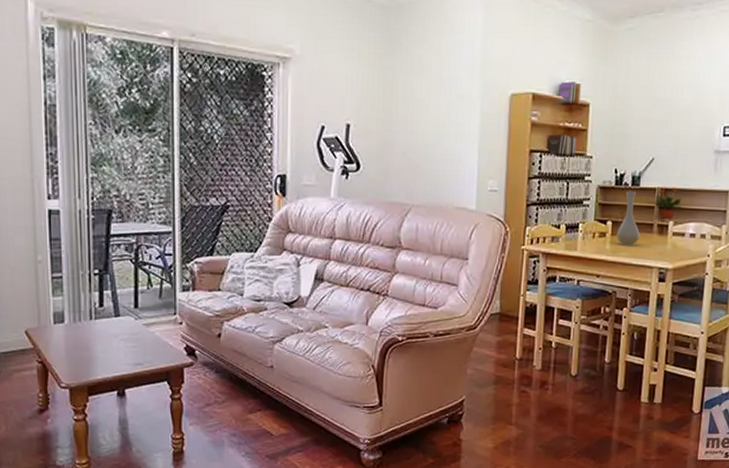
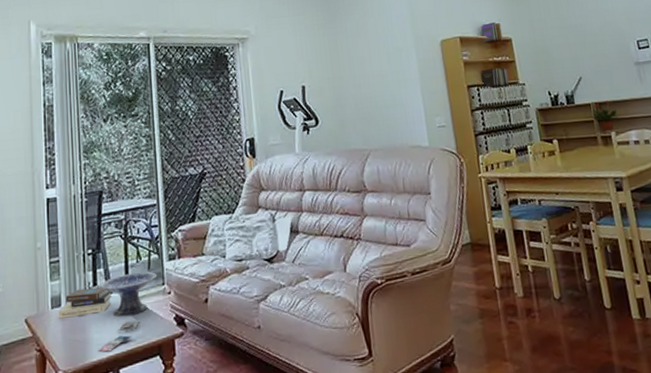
books: none [61,308,119,335] -> present [58,287,111,319]
magazine: none [104,344,150,372] -> present [99,319,142,352]
decorative bowl: none [105,299,169,341] -> present [98,271,157,317]
vase: present [616,191,640,247] -> none [563,109,587,162]

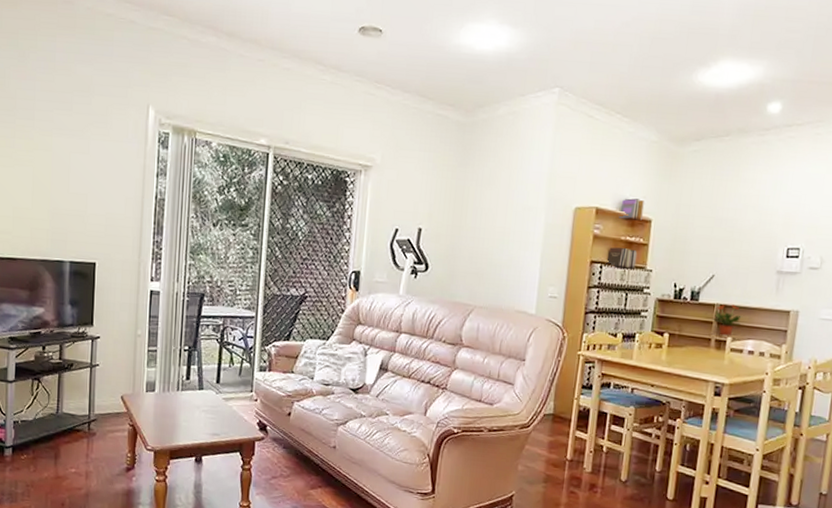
books: present [58,287,111,319] -> none [152,379,202,405]
decorative bowl: present [98,271,157,317] -> none [191,375,247,413]
magazine: present [99,319,142,352] -> none [185,416,227,440]

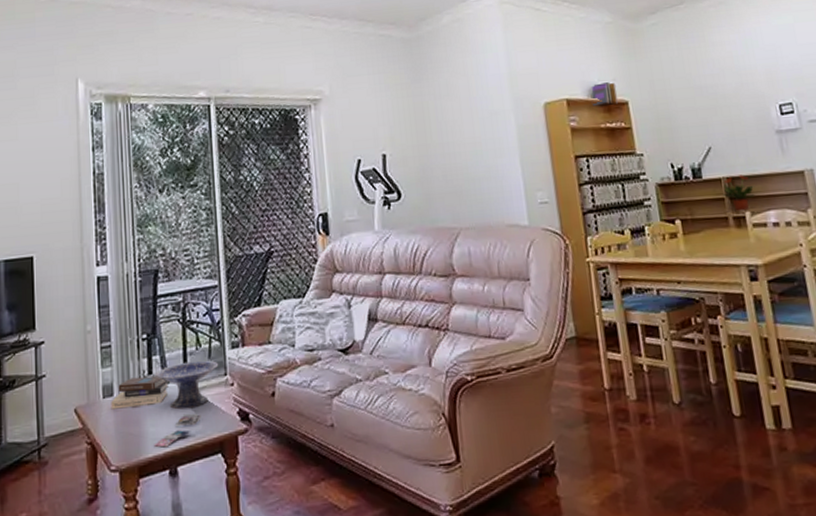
books: none [152,379,202,405] -> present [110,376,168,410]
magazine: none [185,416,227,440] -> present [155,413,201,448]
decorative bowl: none [191,375,247,413] -> present [154,360,219,410]
books: present [606,247,638,270] -> none [591,135,625,160]

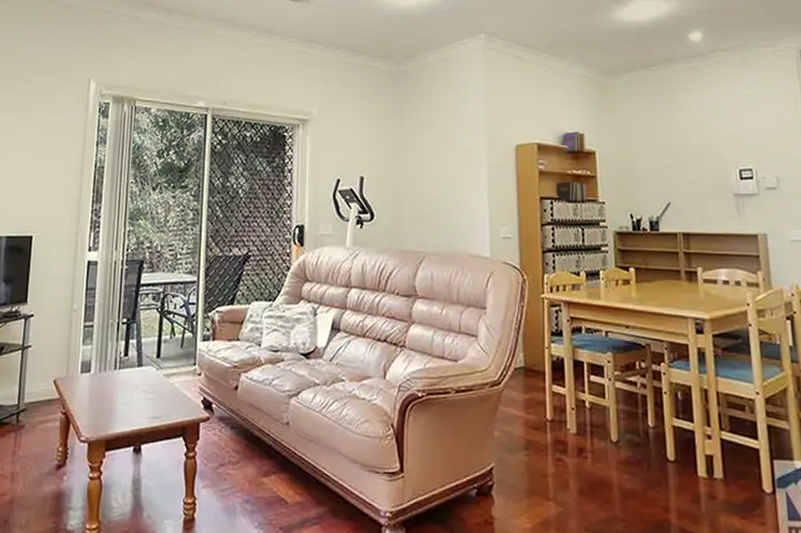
books: present [110,376,168,410] -> none [87,357,142,385]
decorative bowl: present [154,360,219,410] -> none [129,348,190,392]
magazine: present [155,413,201,448] -> none [123,396,168,425]
books: none [591,135,625,160] -> present [556,181,588,204]
potted plant: present [722,175,755,212] -> none [677,232,709,266]

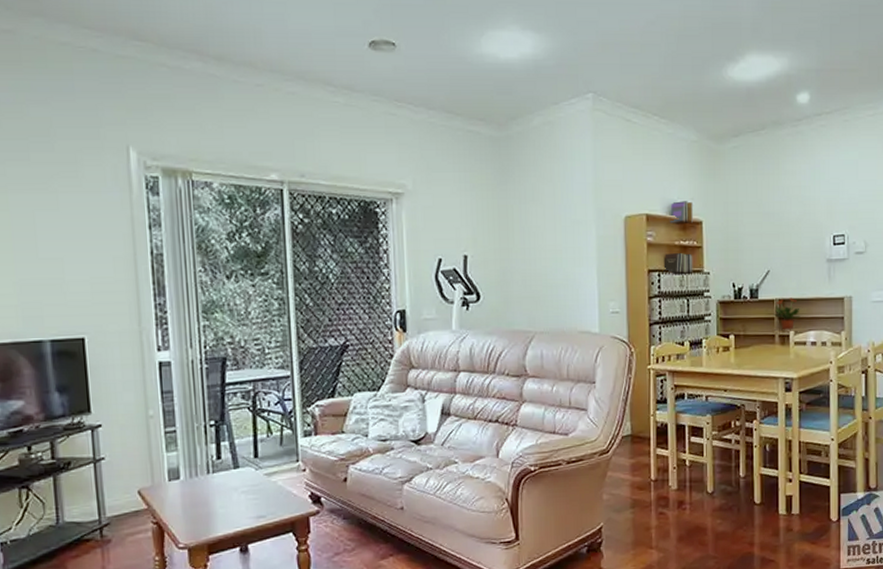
potted plant: none [677,232,709,266] -> present [773,297,801,330]

